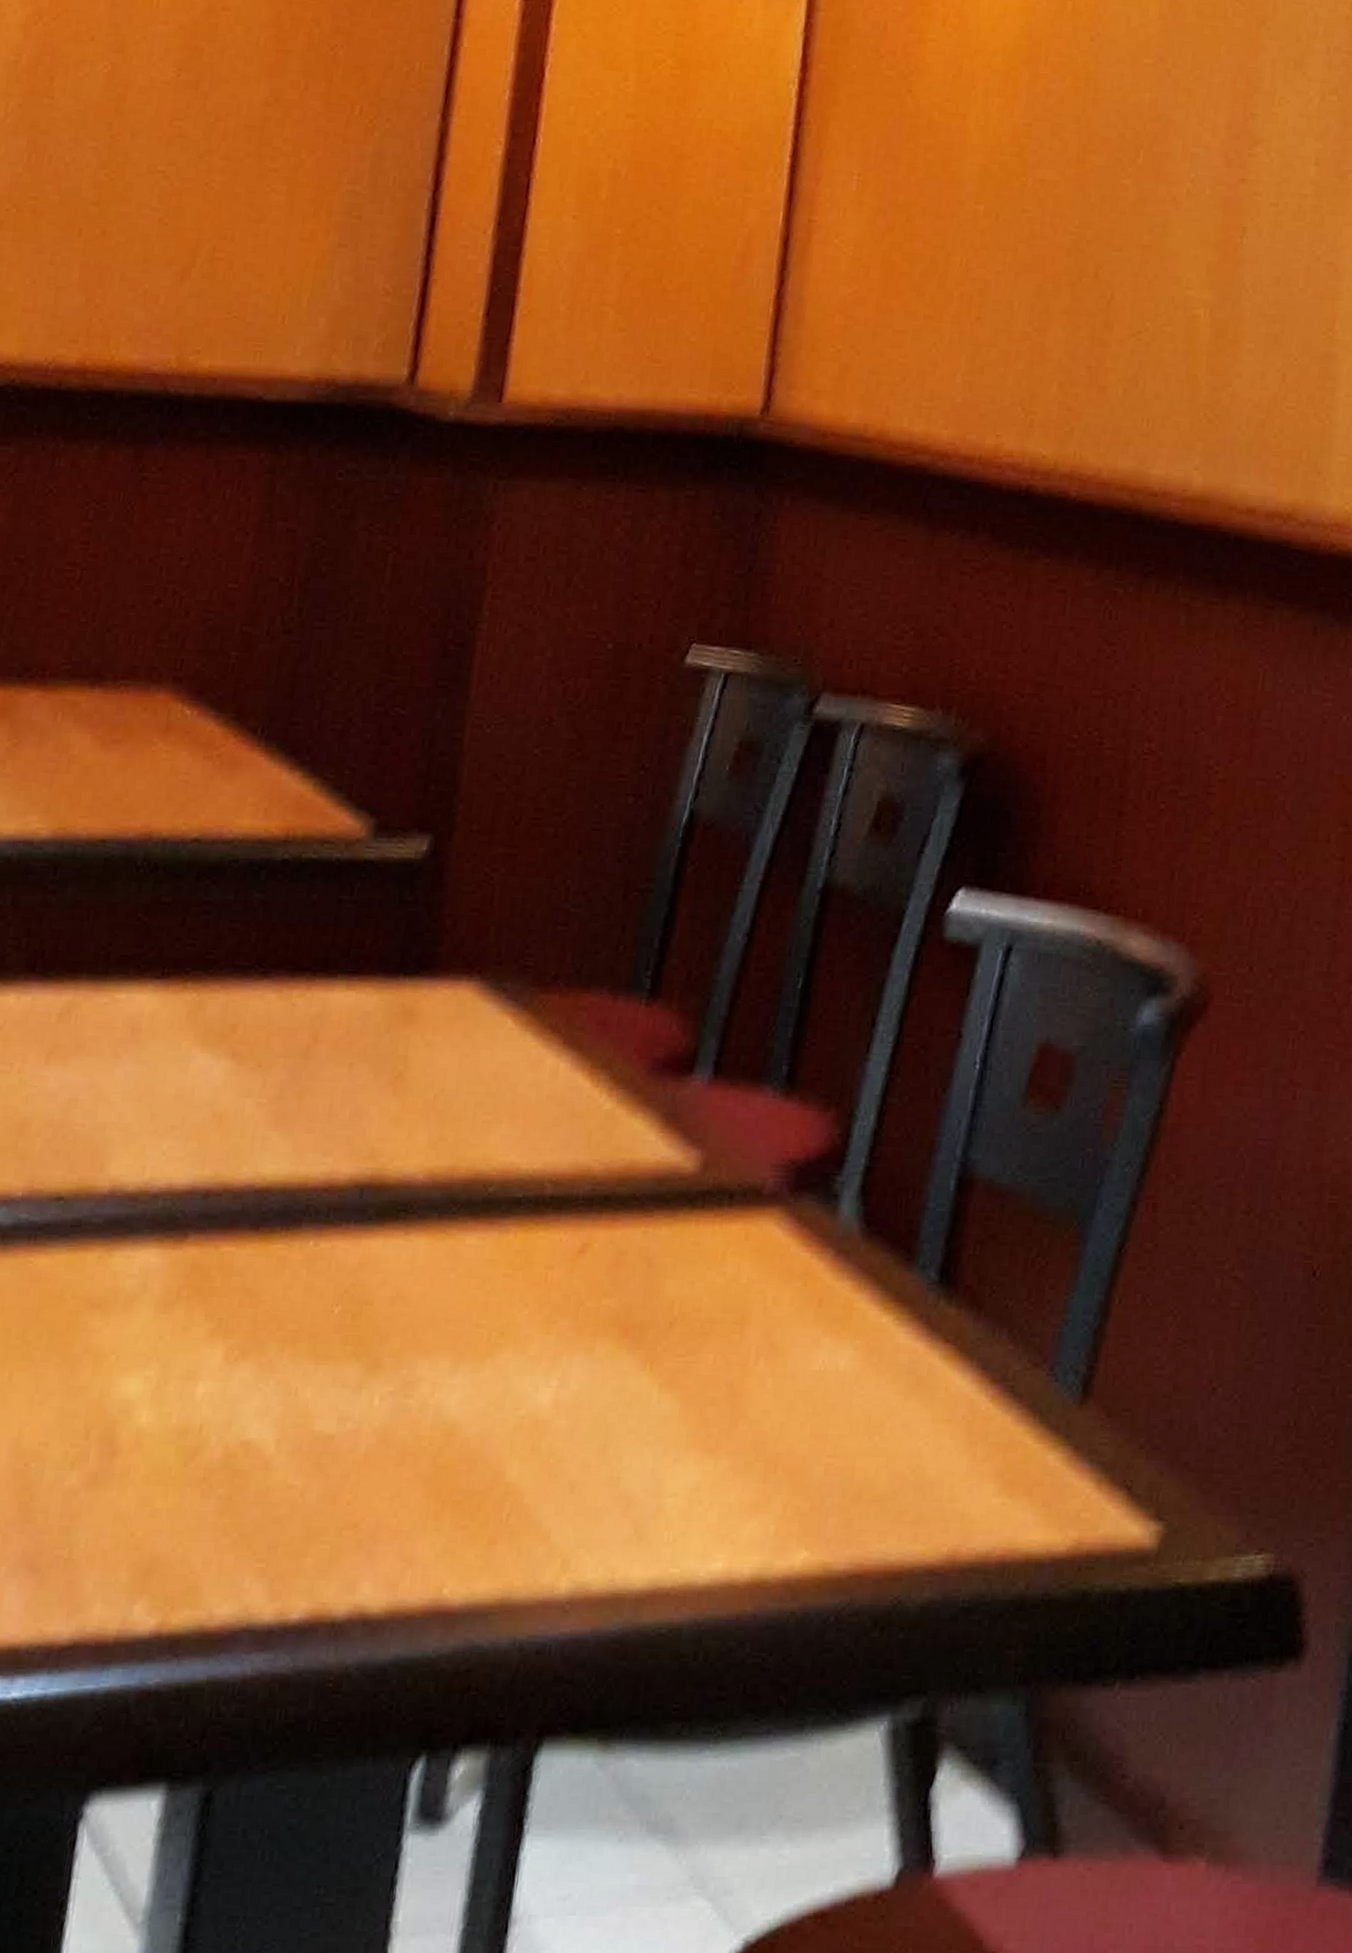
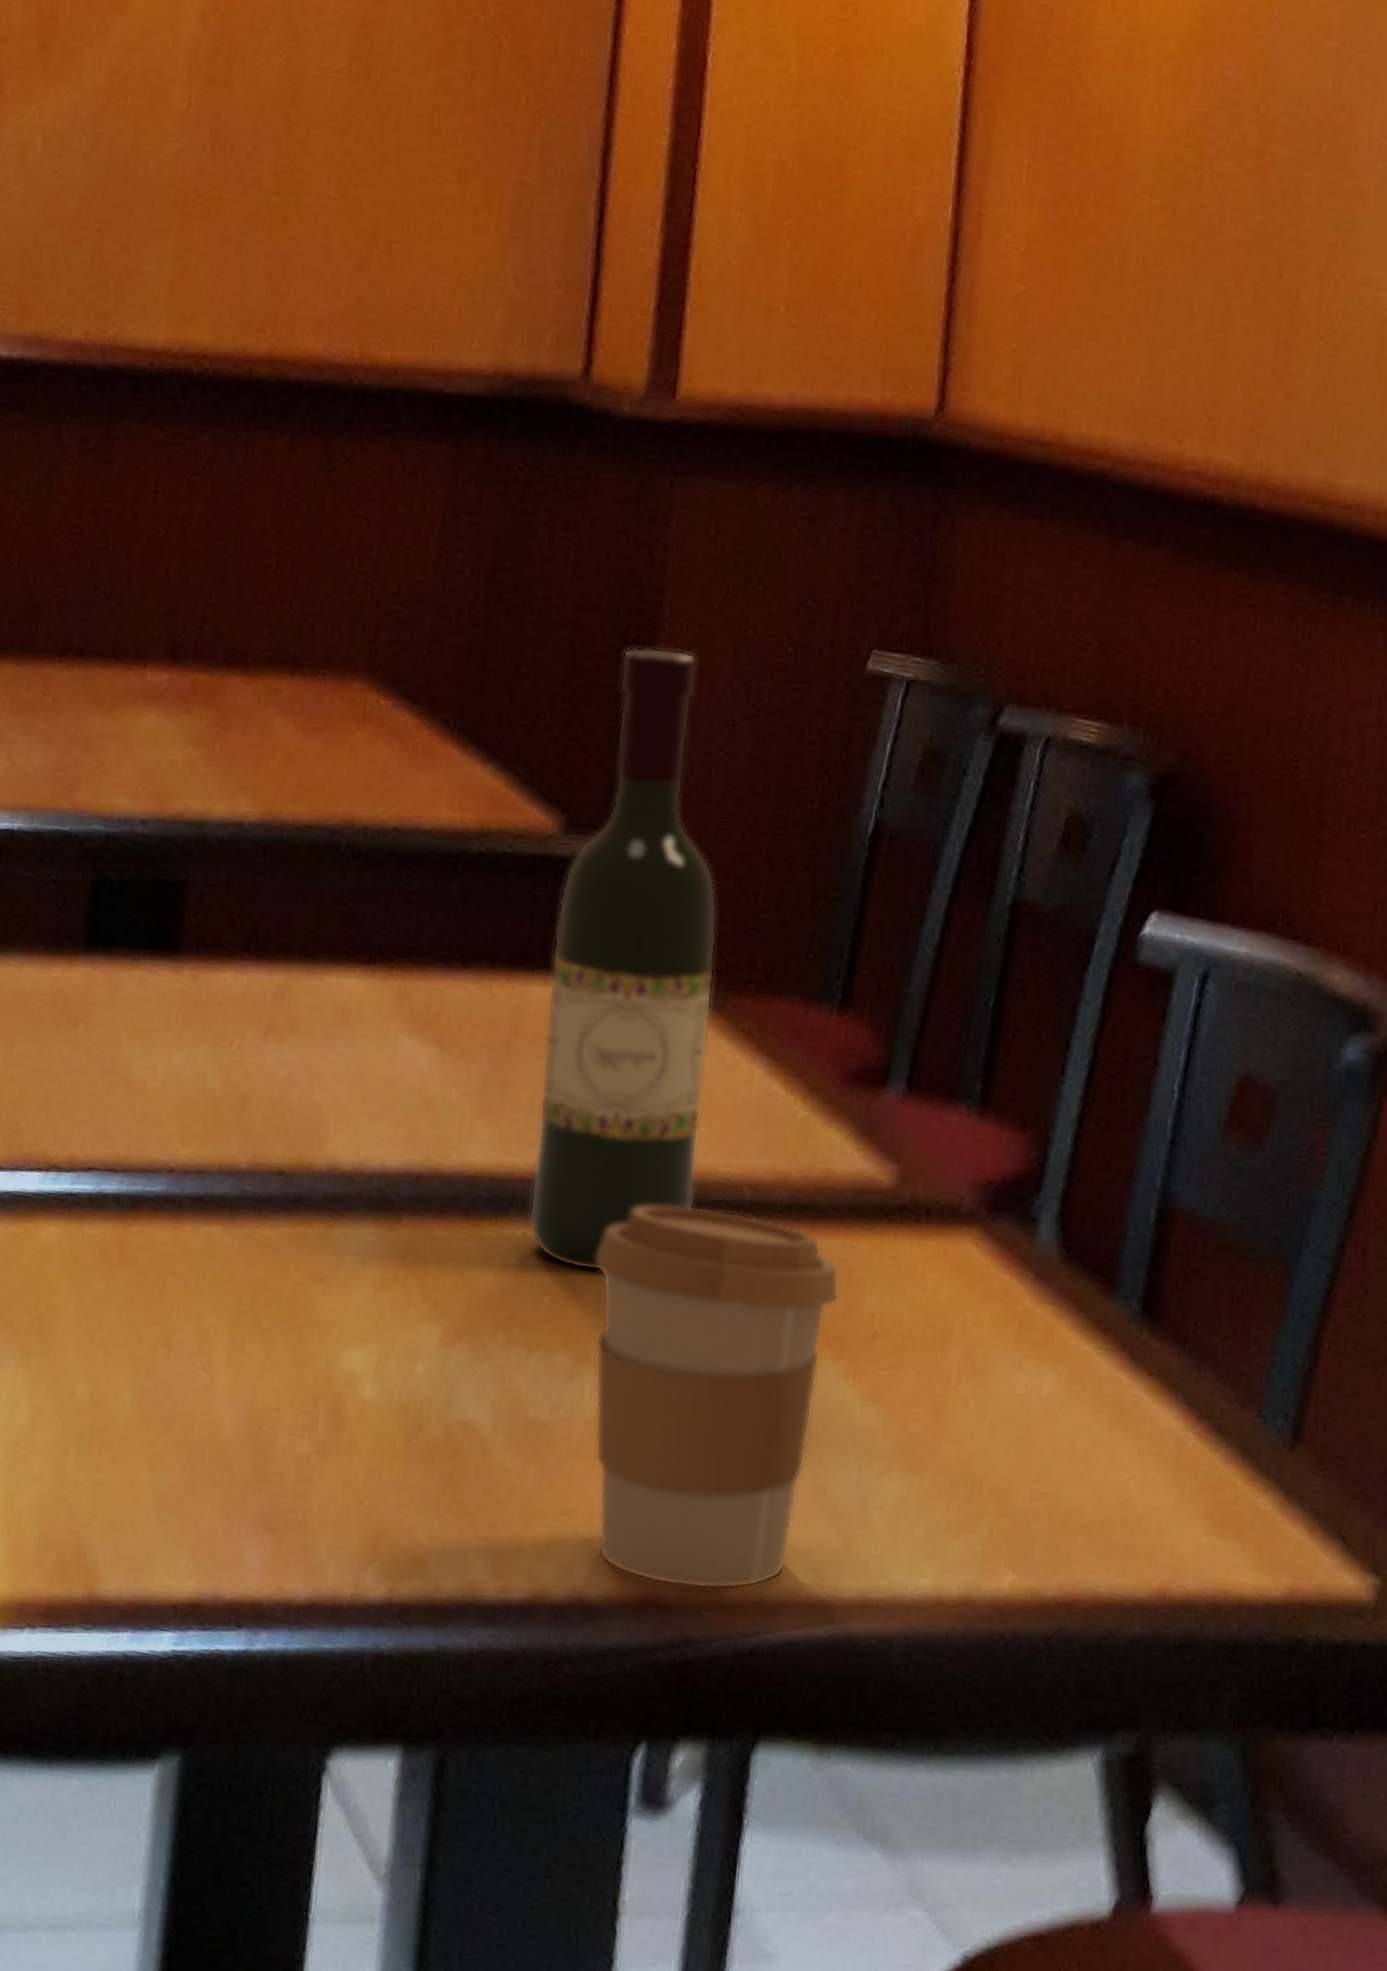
wine bottle: none [322,648,527,1277] -> present [529,647,717,1271]
coffee cup: none [382,1205,640,1593] -> present [595,1205,840,1590]

